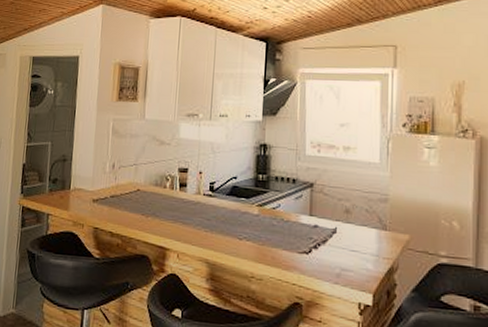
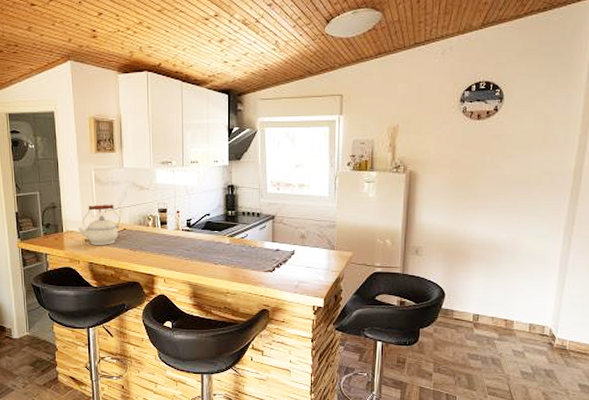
kettle: none [86,159,135,208] -> present [77,204,120,246]

